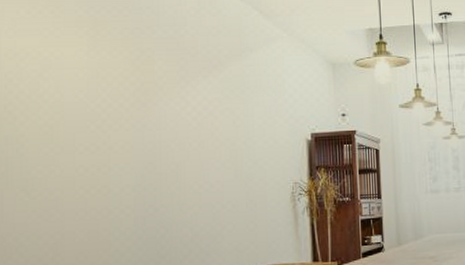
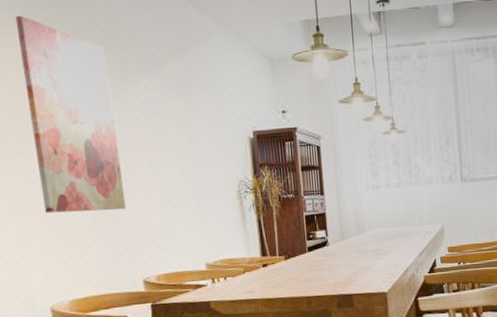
wall art: none [78,16,172,214] -> present [15,15,127,214]

